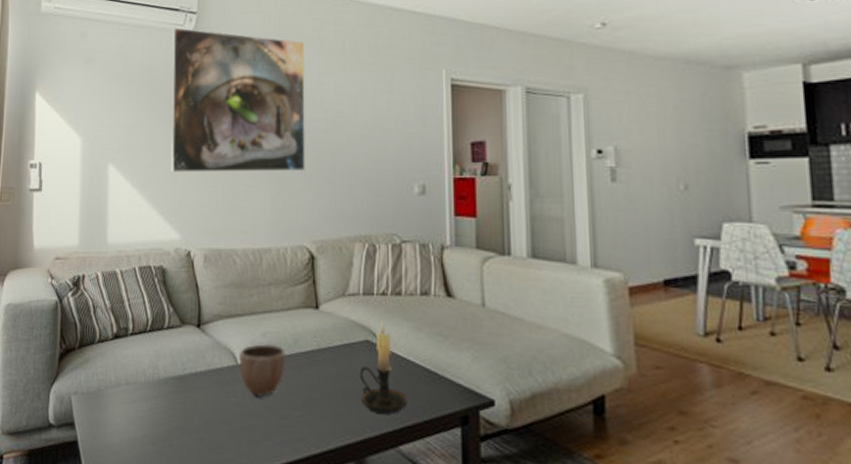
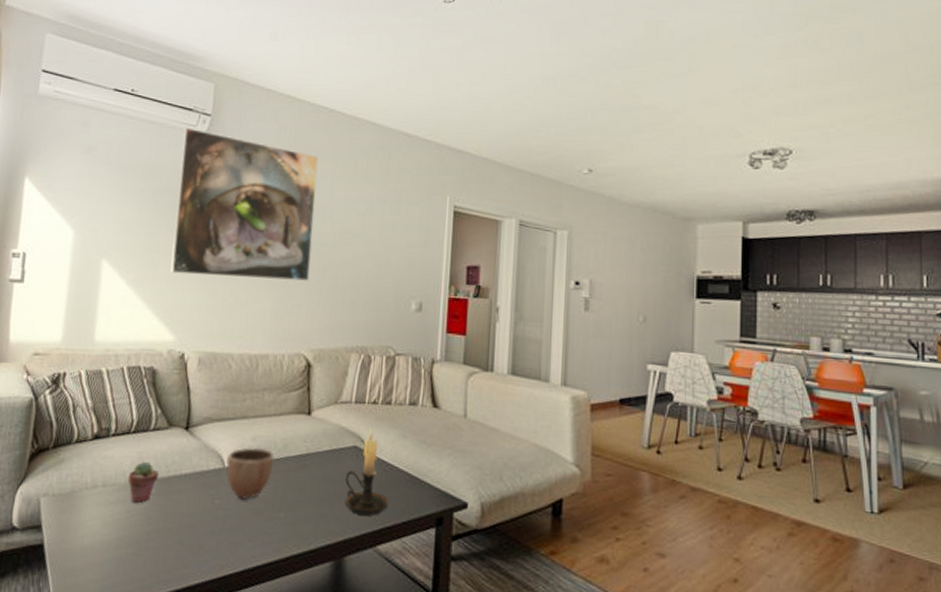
potted succulent: none [147,359,177,401] -> present [127,461,160,503]

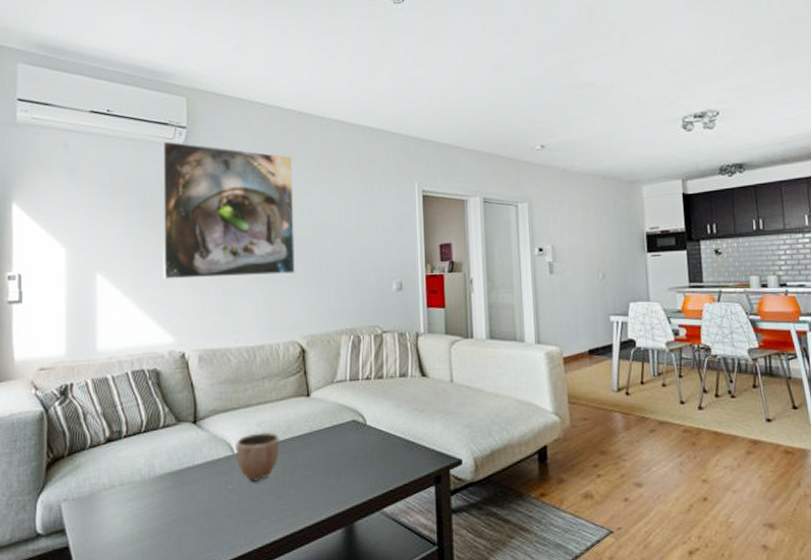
potted succulent: present [127,461,160,503] -> none [143,457,173,496]
candle holder: present [344,427,389,516] -> none [348,401,390,483]

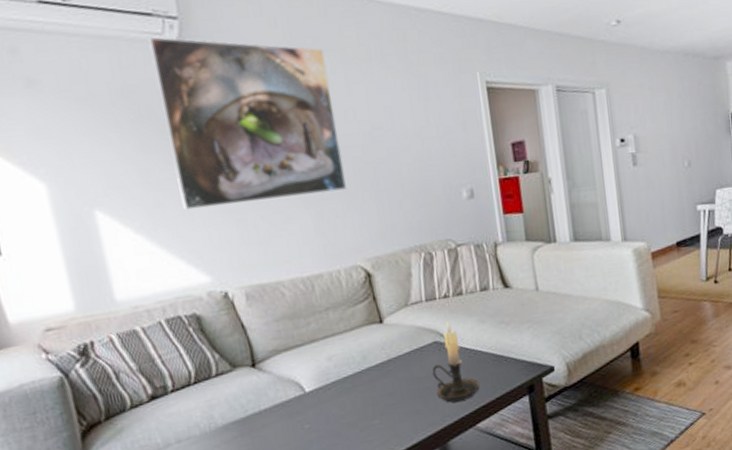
decorative bowl: present [234,431,280,482] -> none [305,364,357,418]
candle holder: none [348,401,390,483] -> present [432,320,480,403]

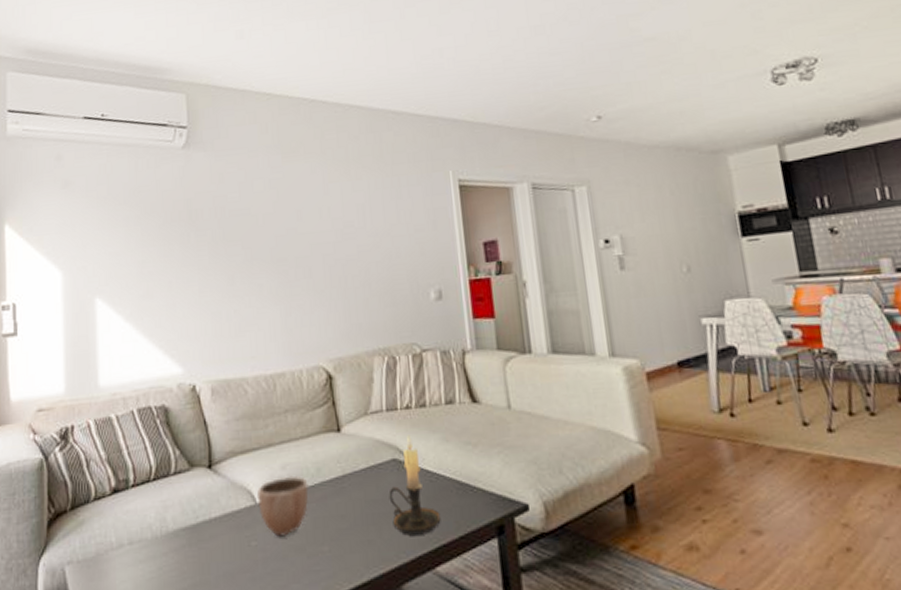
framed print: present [148,37,347,210] -> none [161,144,316,301]
decorative bowl: none [305,364,357,418] -> present [256,475,309,537]

